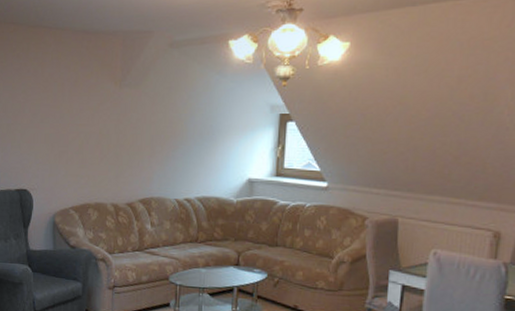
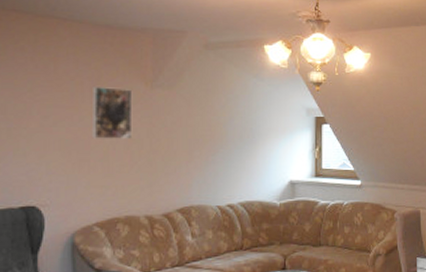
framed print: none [69,87,104,135] -> present [91,87,133,140]

